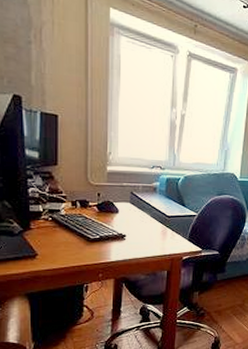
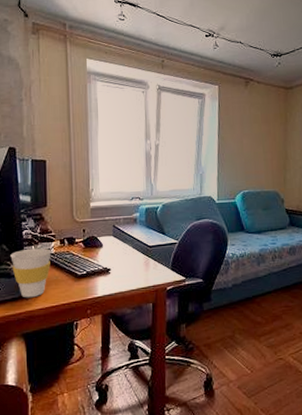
cup: none [13,207,61,258] -> present [10,248,51,298]

